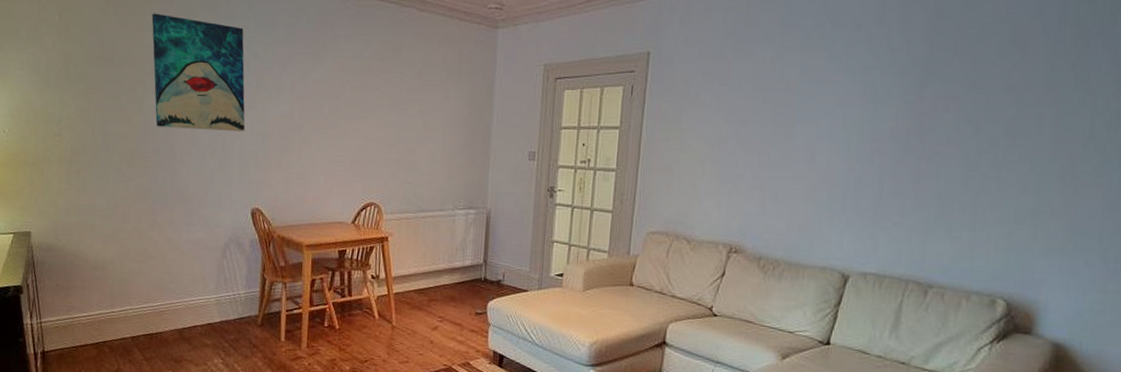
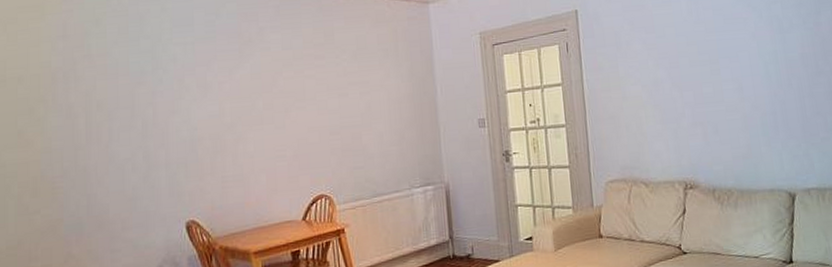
wall art: present [151,13,245,132] -> none [48,25,170,148]

